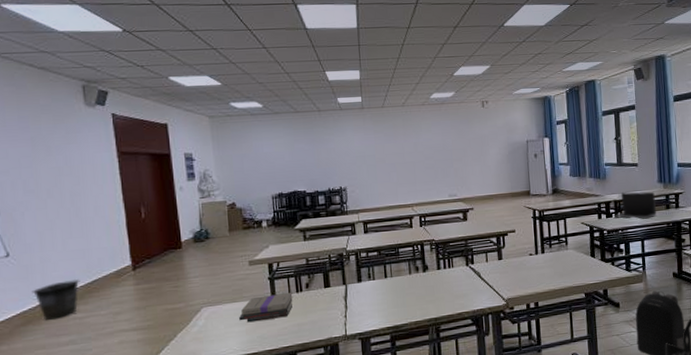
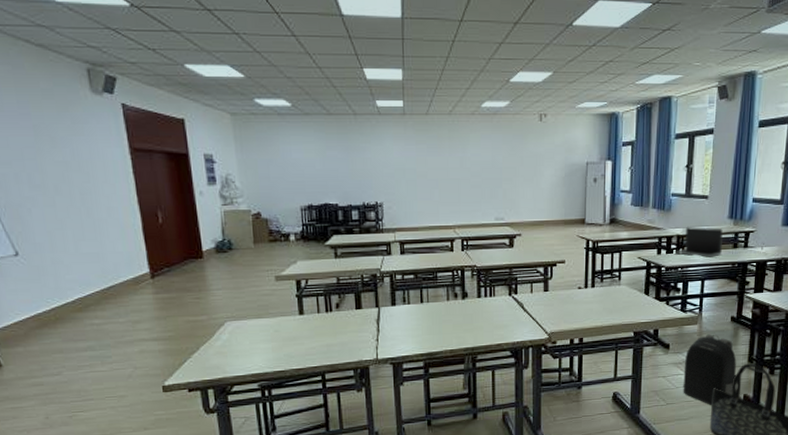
waste bin: present [31,279,80,320] -> none [45,284,96,324]
books: present [239,293,294,323] -> none [265,312,323,340]

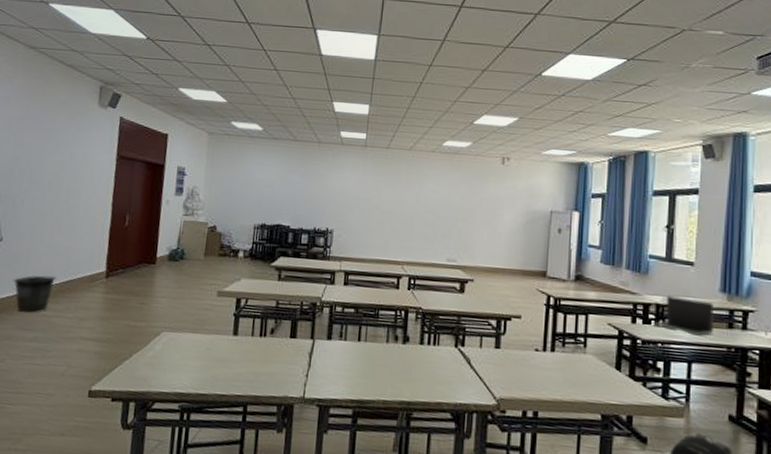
waste bin: none [45,284,96,324] -> present [12,275,57,312]

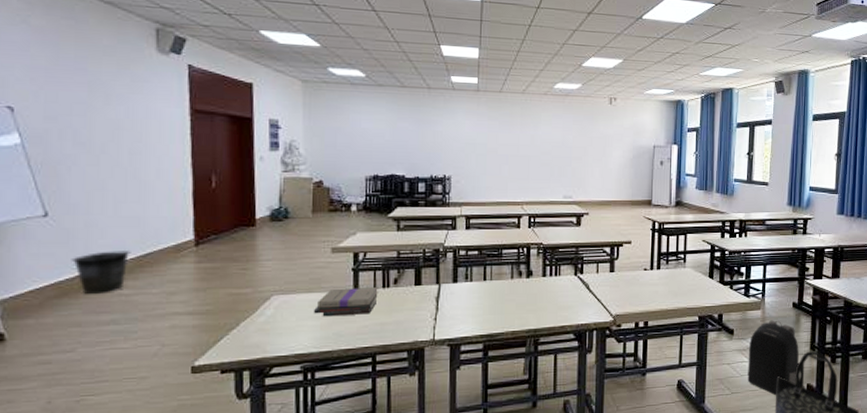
books: none [196,332,256,362] -> present [314,288,378,317]
laptop computer: present [653,294,714,336] -> none [737,211,783,243]

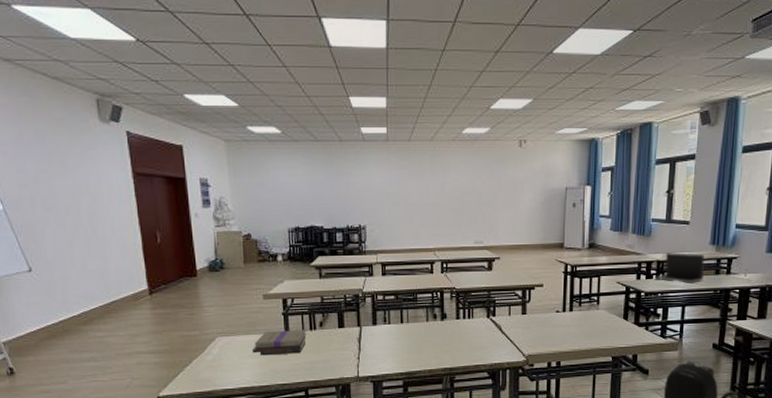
waste bin: present [71,251,131,294] -> none [54,299,99,336]
laptop computer: none [737,211,783,243] -> present [654,251,705,283]

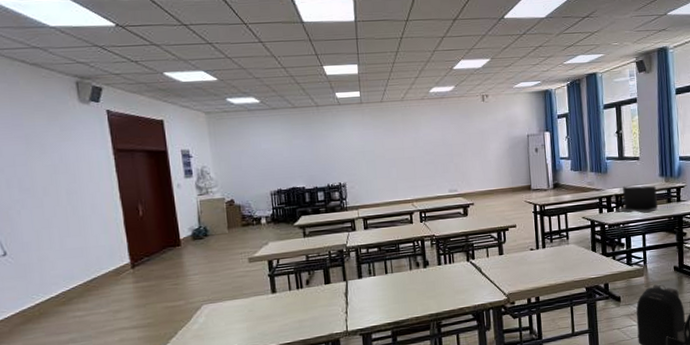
books: present [253,330,307,356] -> none [240,289,294,320]

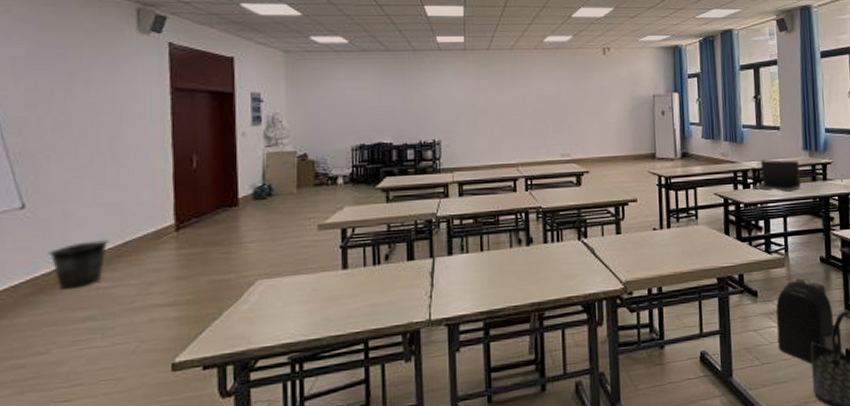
waste bin: none [30,278,79,319] -> present [47,240,109,289]

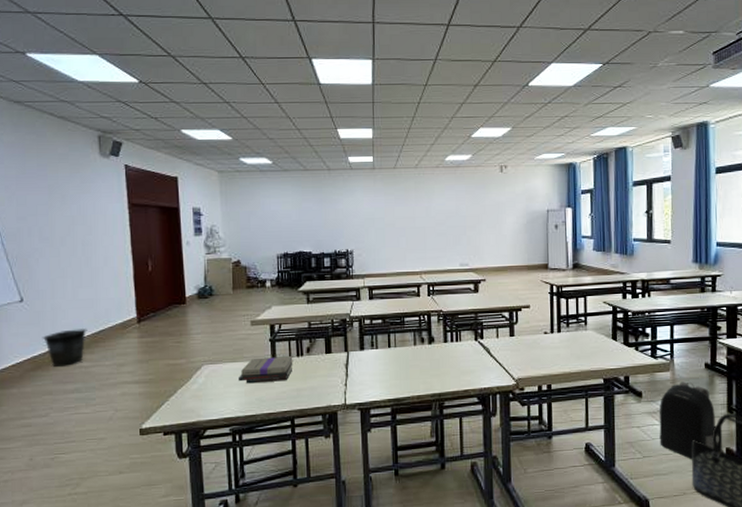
books: none [301,265,368,301] -> present [239,356,293,384]
laptop computer: present [752,158,801,192] -> none [640,270,689,302]

